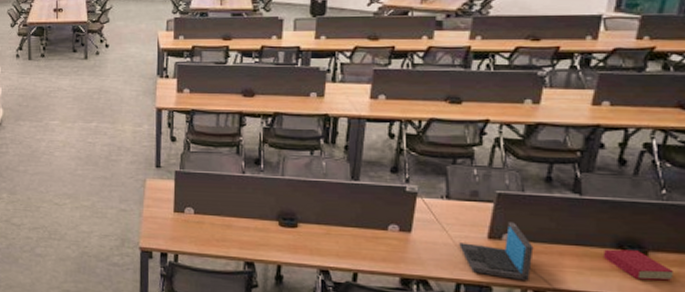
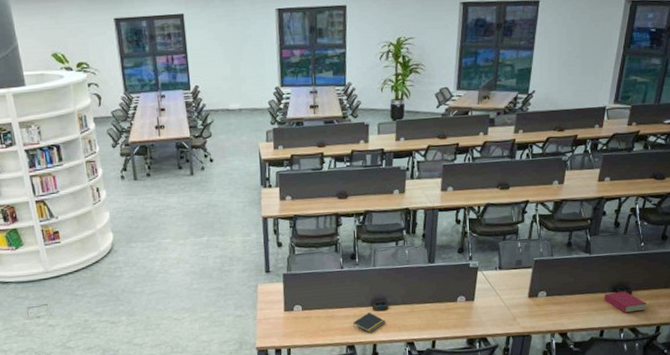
notepad: none [252,226,293,251] -> present [352,312,385,333]
laptop: present [459,222,534,282] -> none [509,282,559,327]

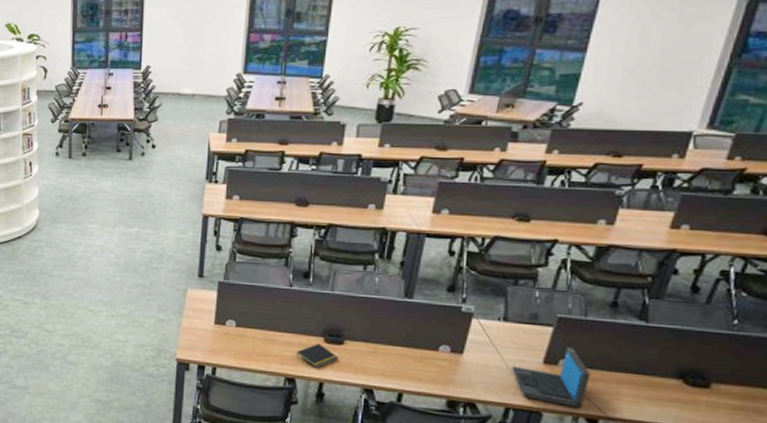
laptop: none [509,282,559,327] -> present [512,347,591,409]
book: present [603,291,647,313] -> none [662,378,736,414]

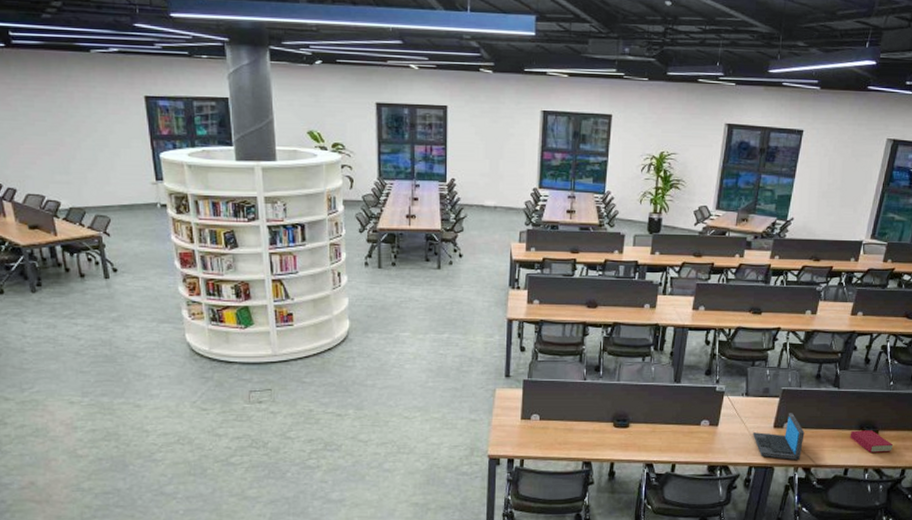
notepad: present [295,343,338,368] -> none [590,428,625,450]
book: none [662,378,736,414] -> present [850,430,894,453]

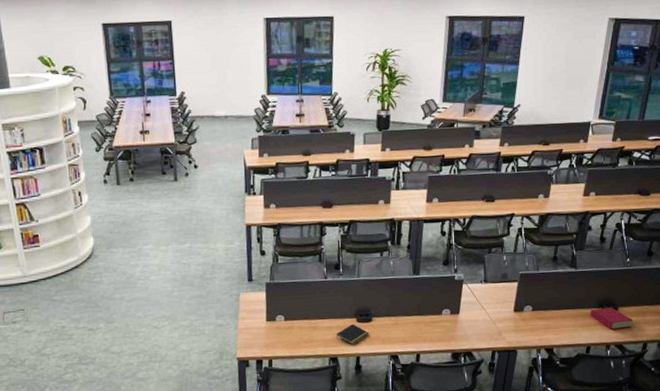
notepad: none [590,428,625,450] -> present [335,323,369,345]
laptop: present [753,413,805,461] -> none [494,296,545,342]

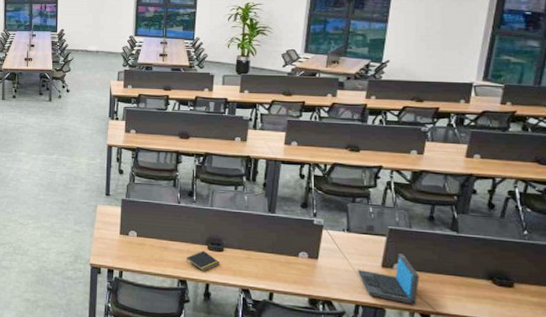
laptop: none [494,296,545,342] -> present [358,253,420,305]
book: present [590,307,634,329] -> none [476,279,536,309]

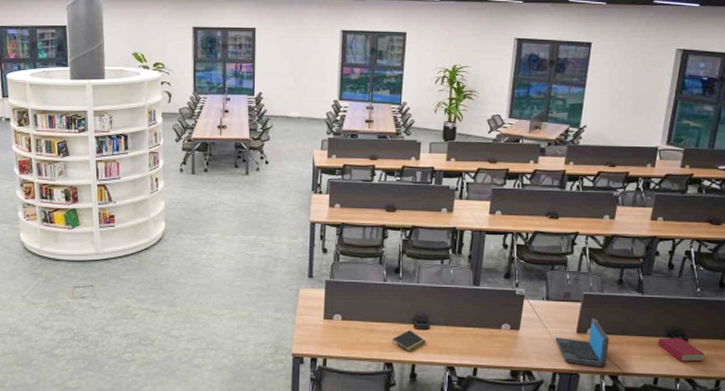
book: none [476,279,536,309] -> present [657,338,705,362]

